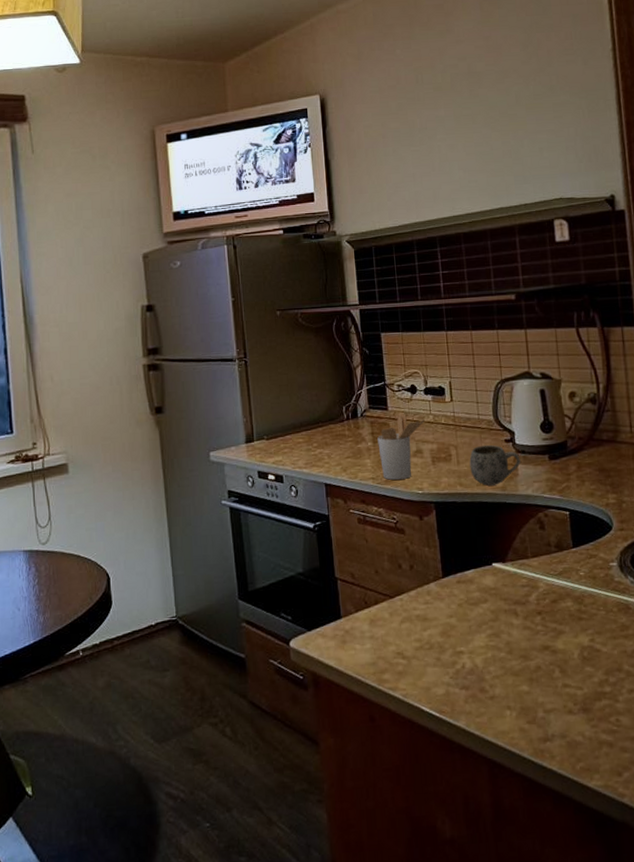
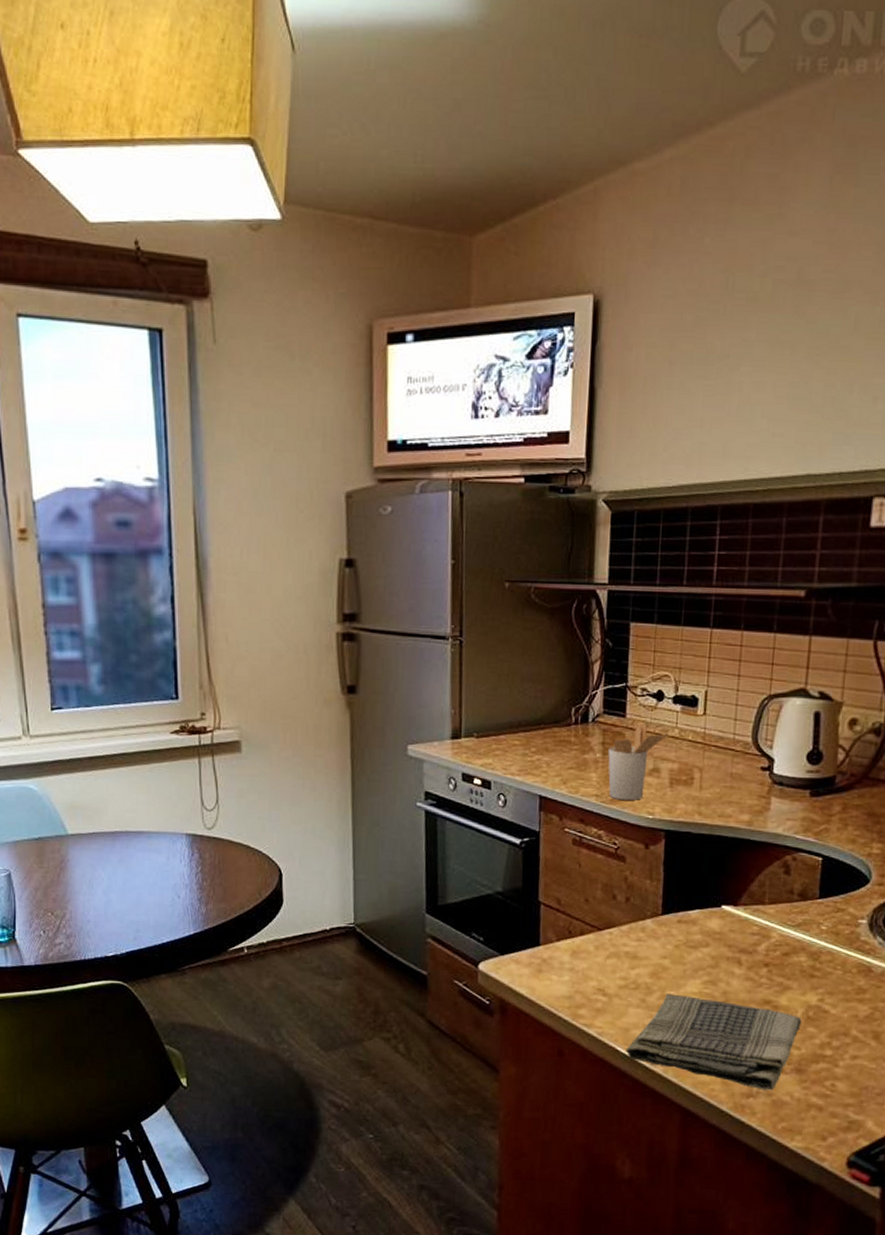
dish towel: none [429,650,579,733] -> present [625,994,802,1091]
mug: present [469,444,521,486] -> none [713,770,776,819]

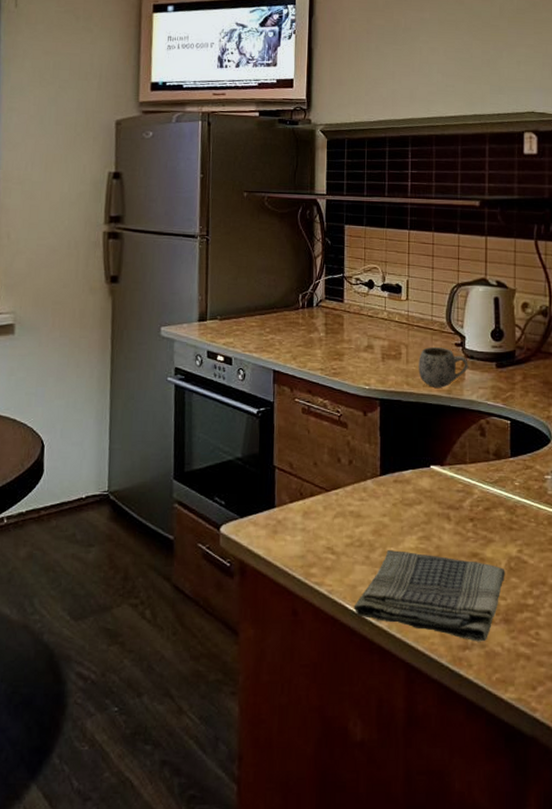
utensil holder: present [608,724,668,800] -> none [330,308,379,373]
mug: none [713,770,776,819] -> present [418,346,468,388]

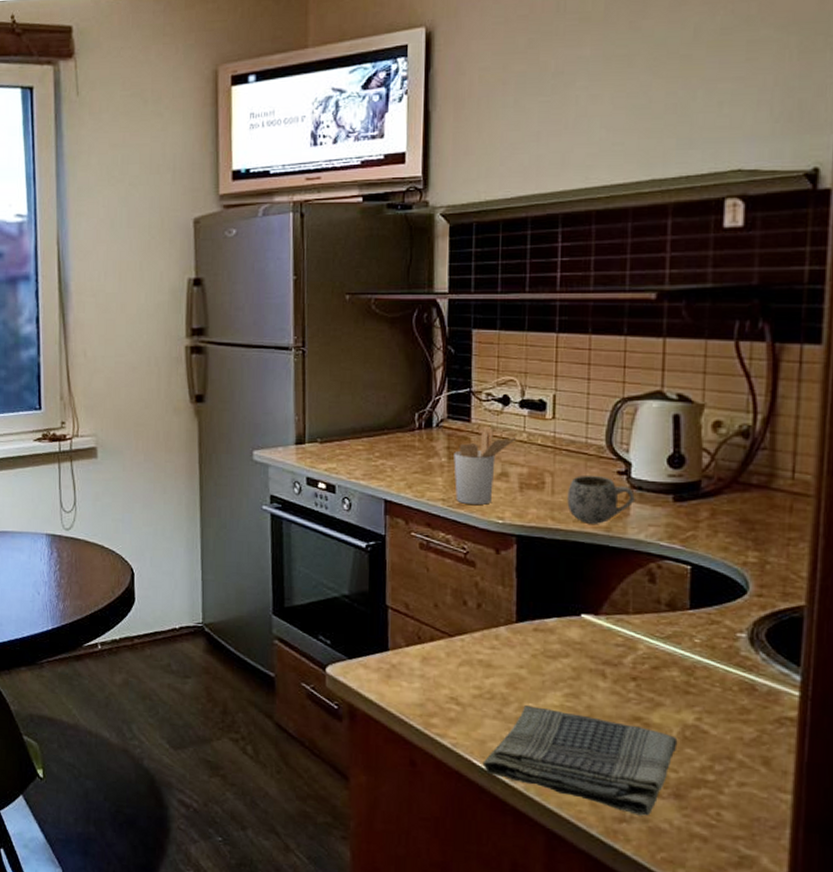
utensil holder: none [330,308,379,373] -> present [454,428,516,505]

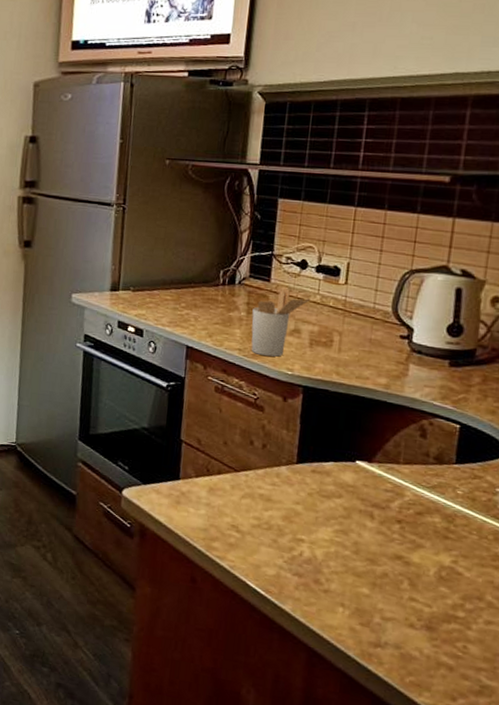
dish towel: present [482,705,678,816] -> none [256,537,434,644]
mug: present [567,475,635,524] -> none [351,336,414,382]

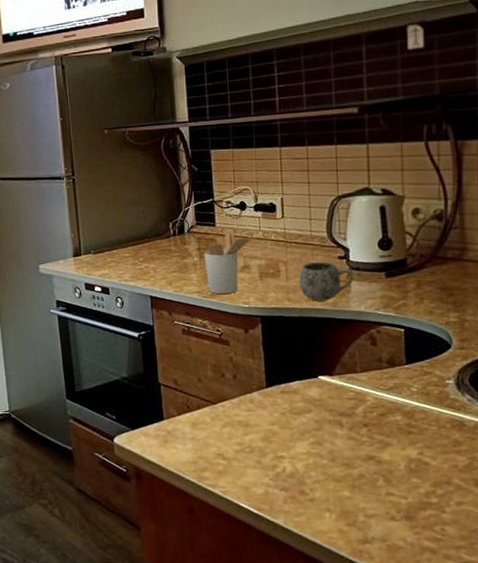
mug: none [351,336,414,382] -> present [299,261,354,302]

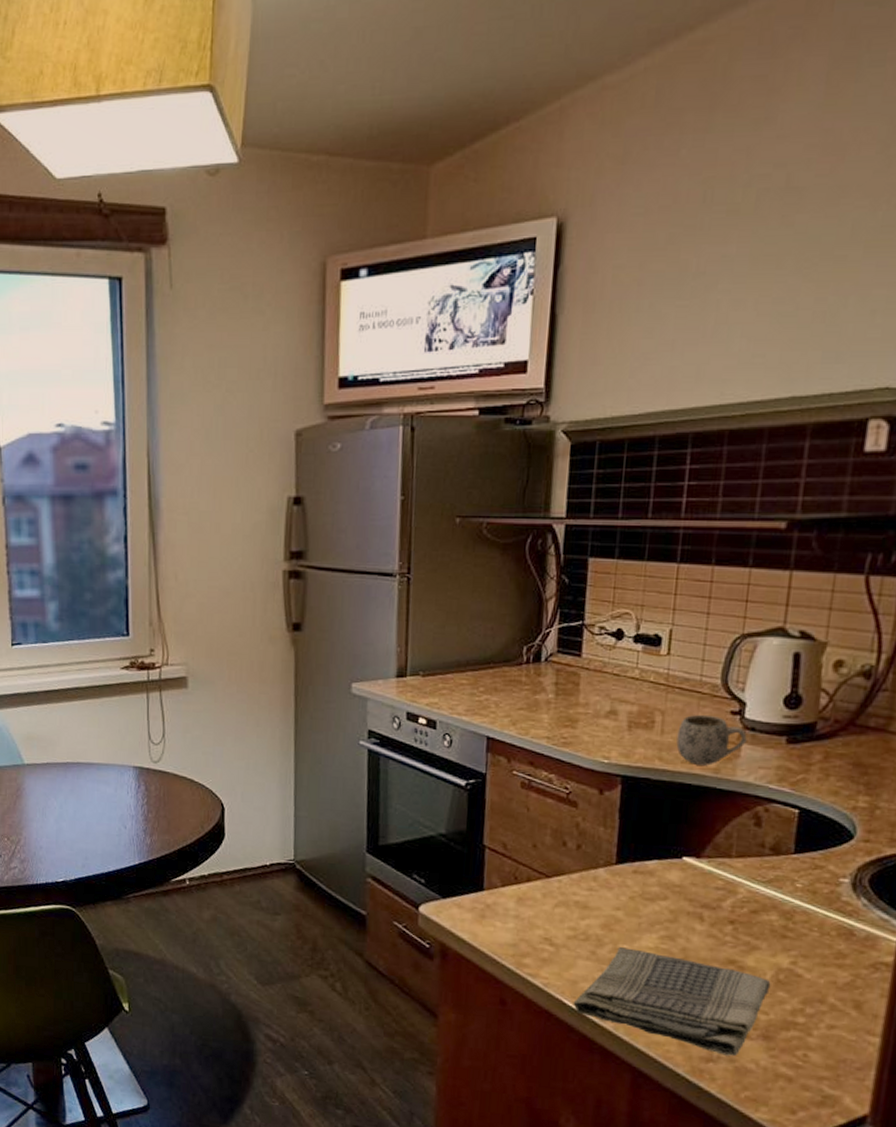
utensil holder: present [204,230,254,294] -> none [561,664,628,744]
dish towel: none [248,455,405,537] -> present [573,947,771,1057]

